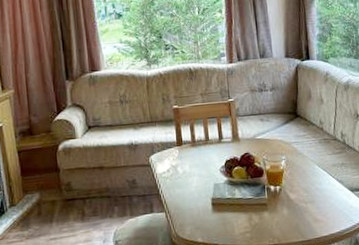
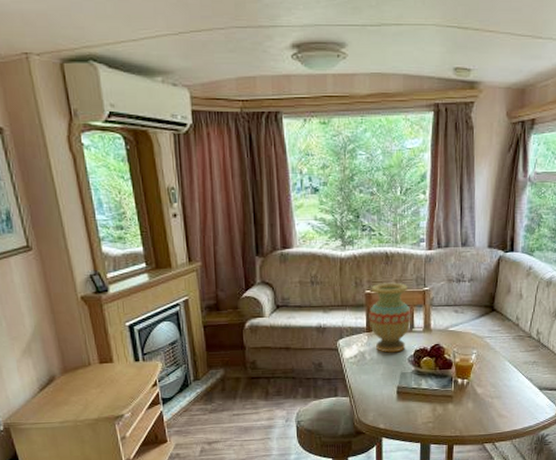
vase: none [177,96,220,165] -> present [368,282,411,353]

